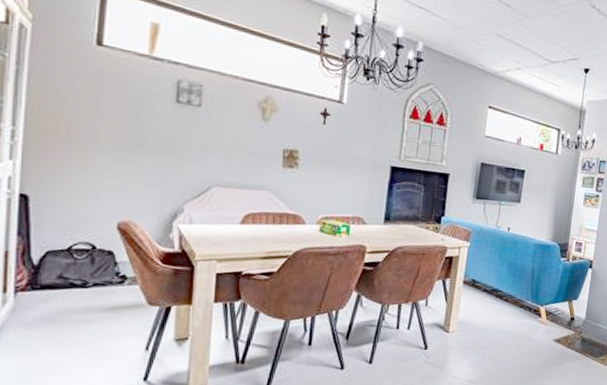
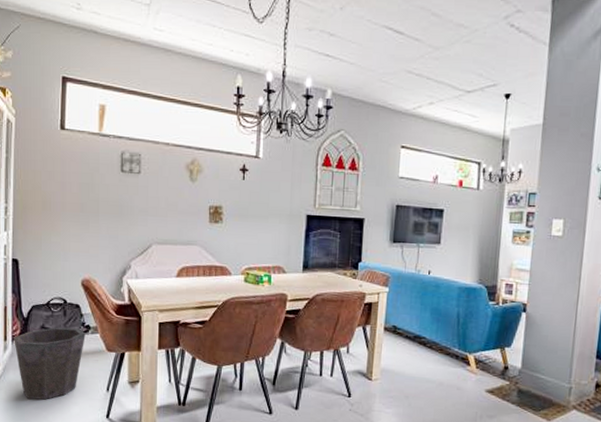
waste bin: none [17,277,120,363] -> present [14,327,86,400]

